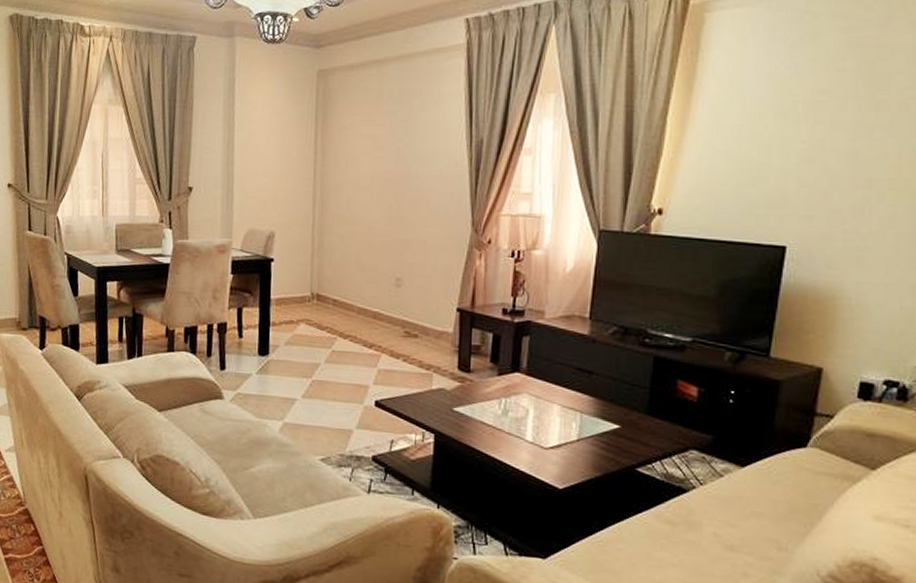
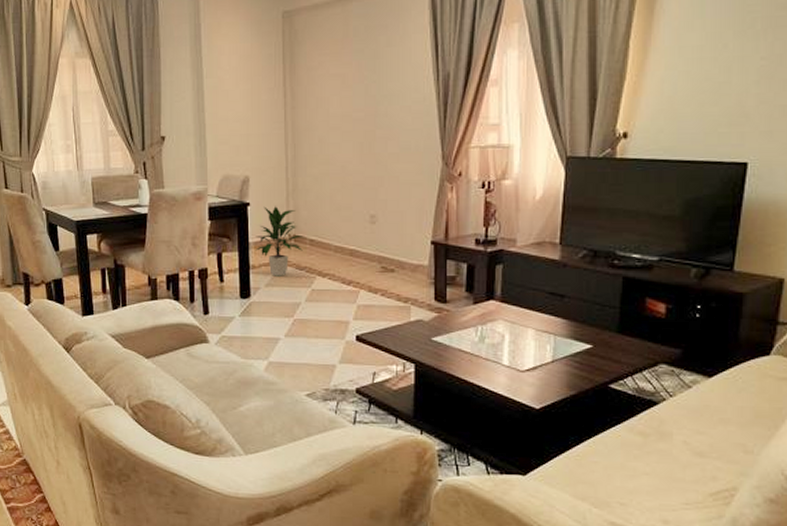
indoor plant: none [275,263,330,336] -> present [254,206,307,276]

